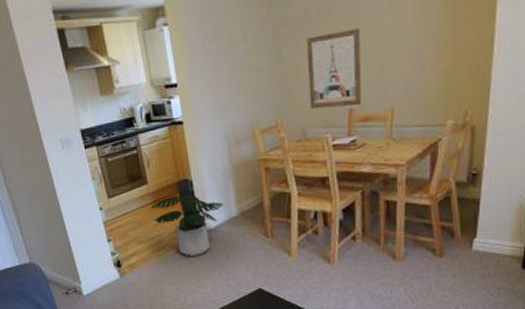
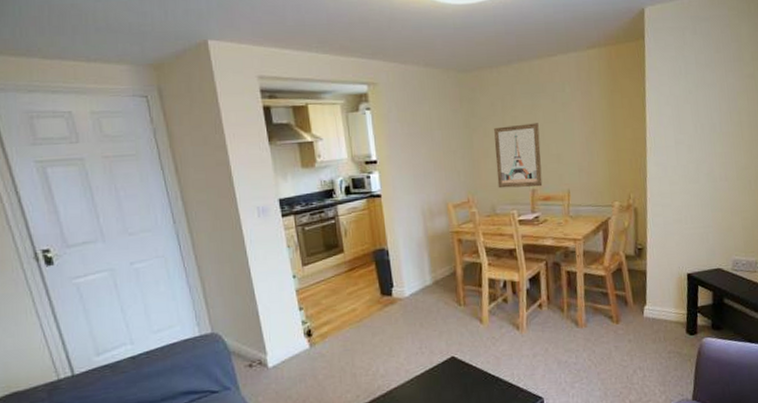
potted plant: present [151,195,224,256] -> none [346,264,418,325]

